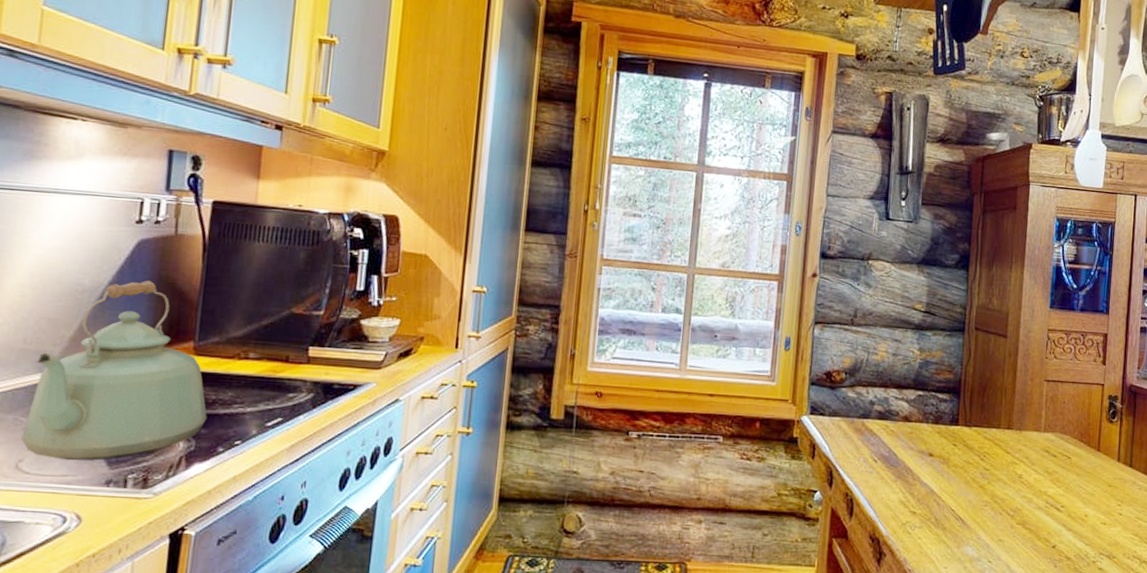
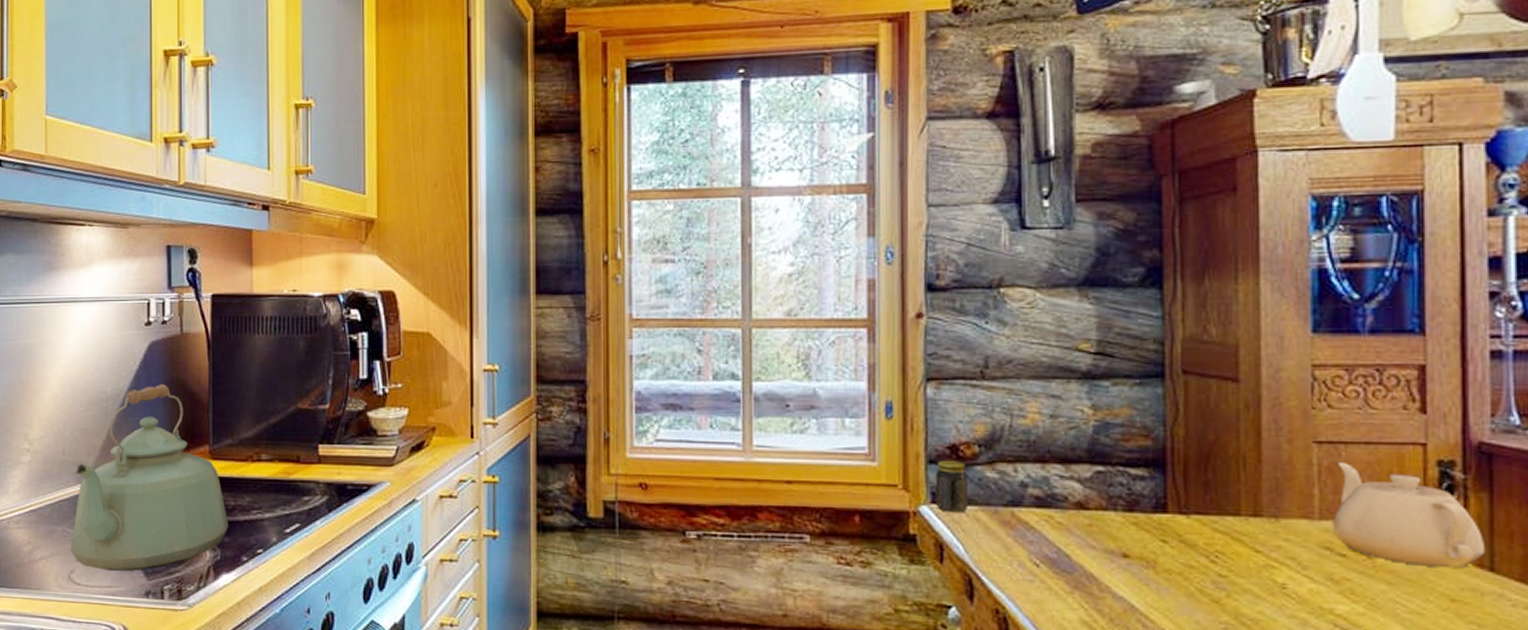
jar: none [813,382,836,422] -> present [935,460,967,513]
teapot: none [1050,394,1129,465] -> present [1331,461,1486,569]

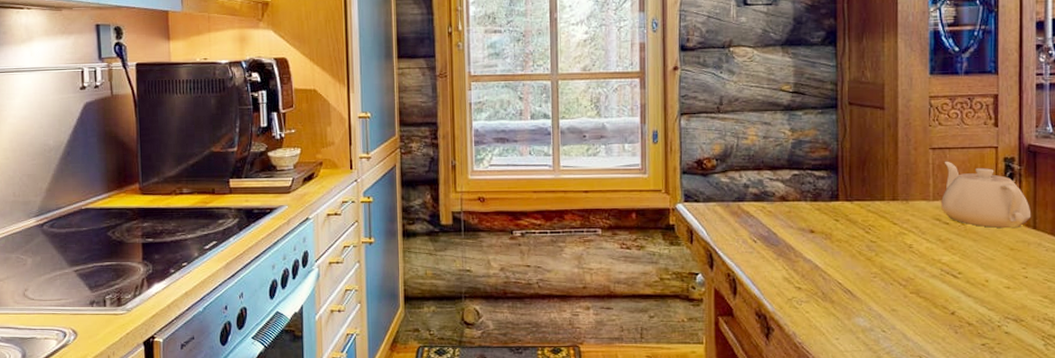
kettle: present [70,384,229,572] -> none [24,136,158,288]
jar: present [935,460,967,513] -> none [687,171,709,208]

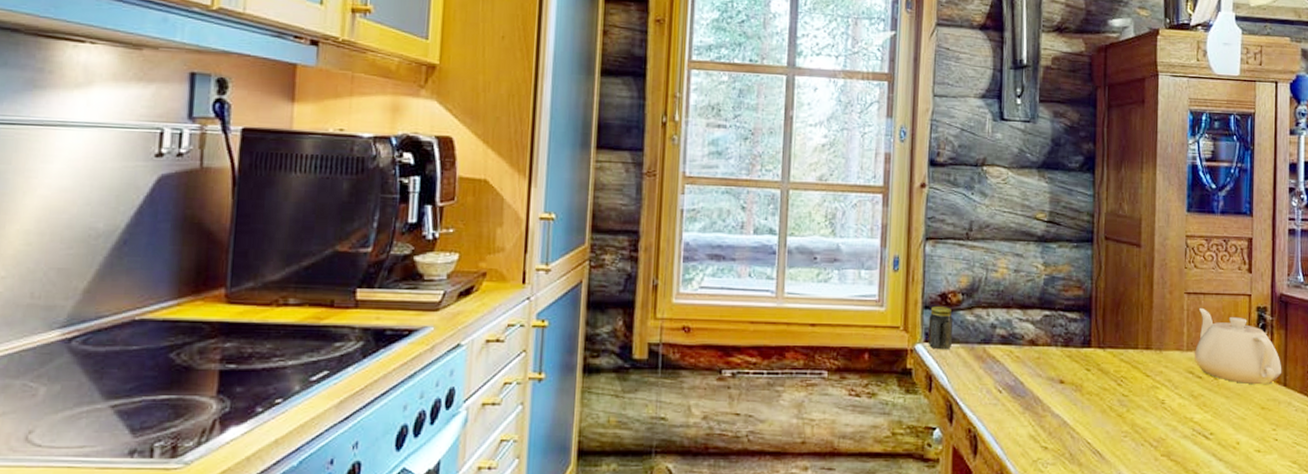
jar: none [687,171,709,208] -> present [928,305,953,350]

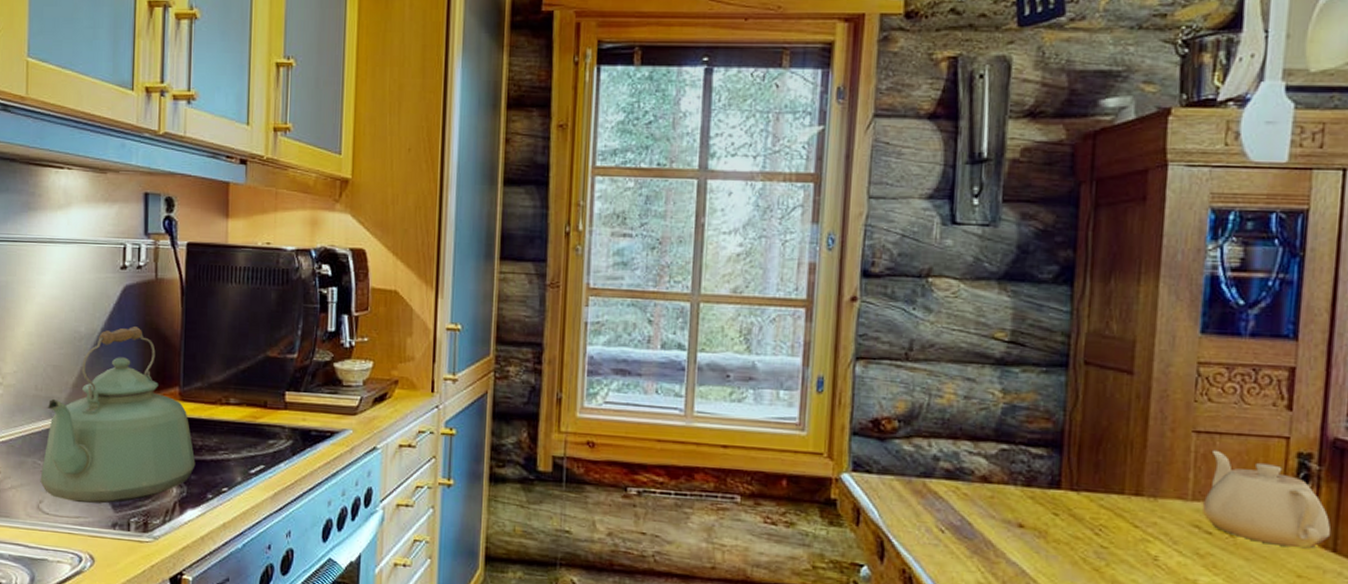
kettle: none [31,221,243,430] -> present [40,326,196,504]
jar: present [928,305,953,350] -> none [856,432,886,482]

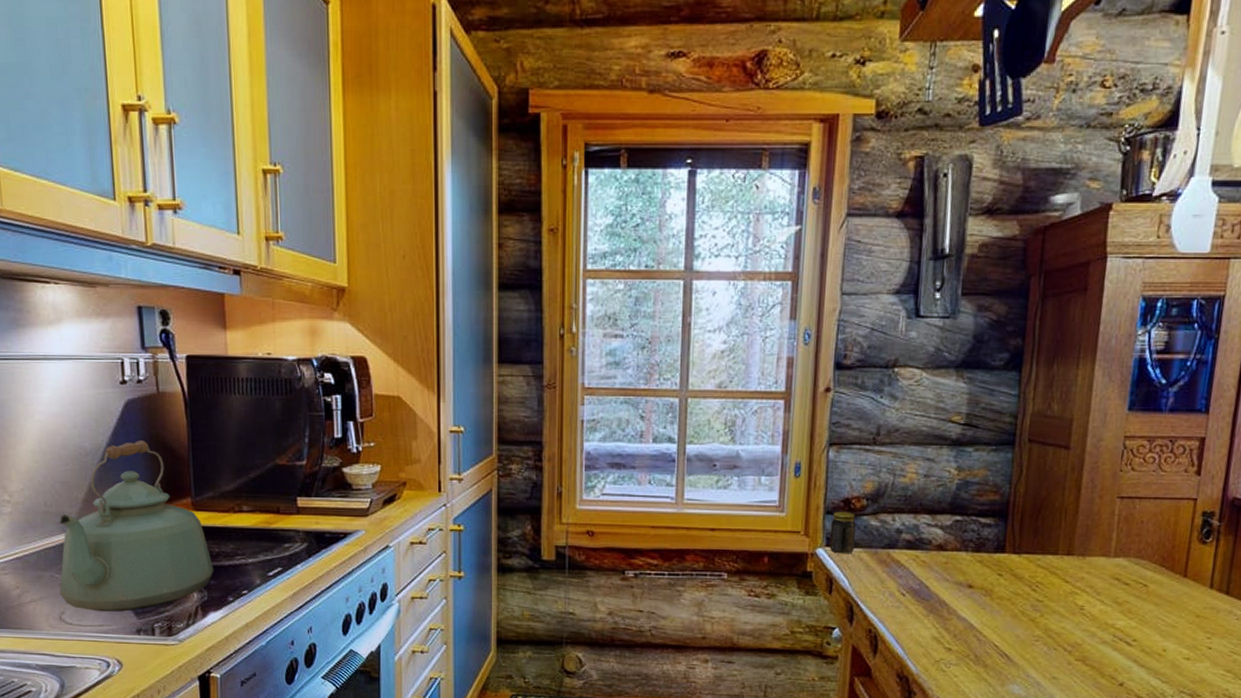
jar: none [856,432,886,482] -> present [829,511,856,554]
teapot: present [1201,449,1331,549] -> none [1121,512,1226,593]

